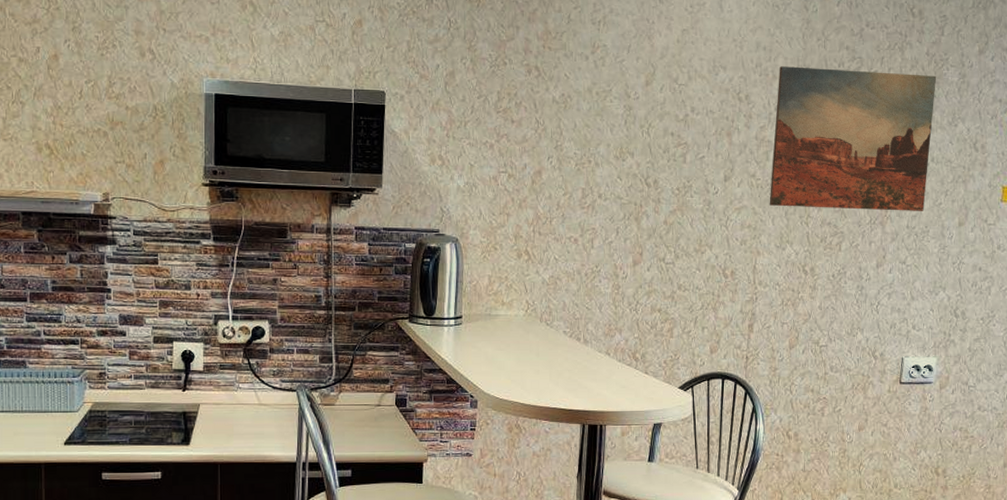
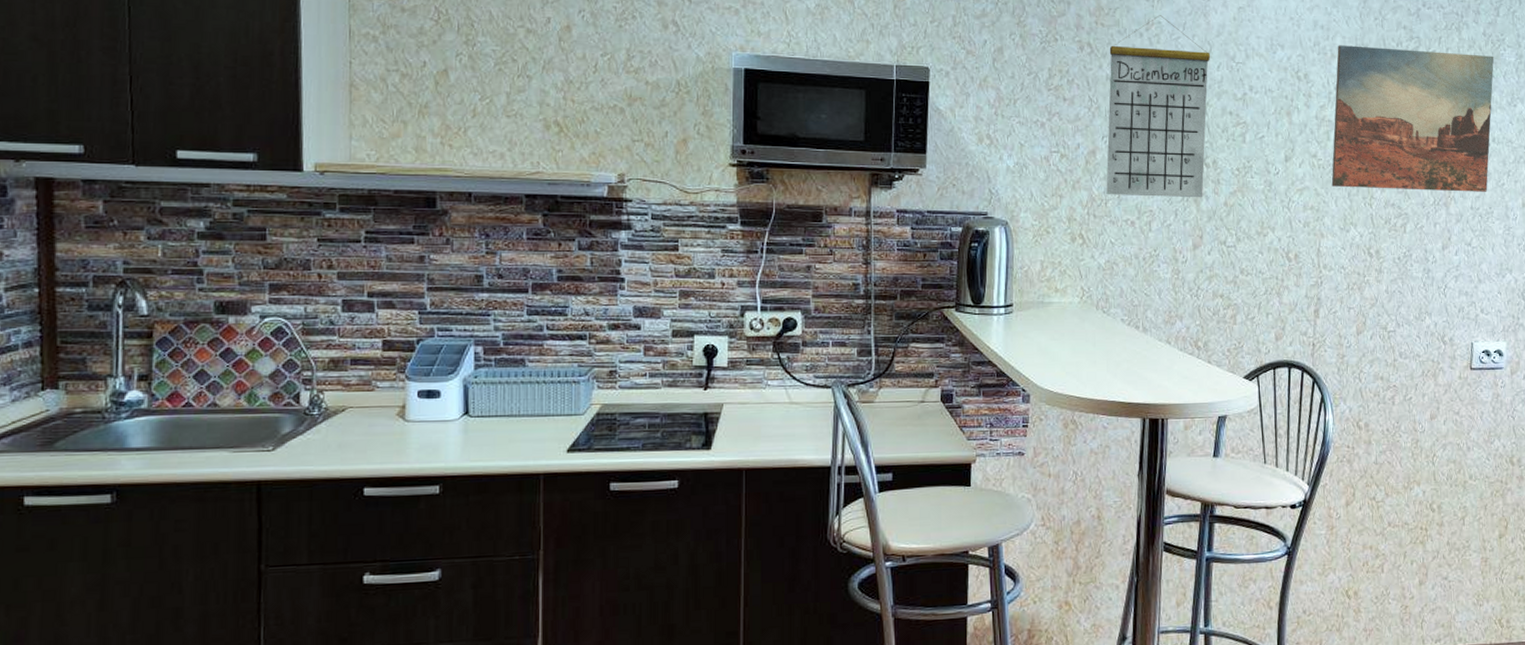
calendar: none [551,38,654,217] -> present [1106,15,1211,198]

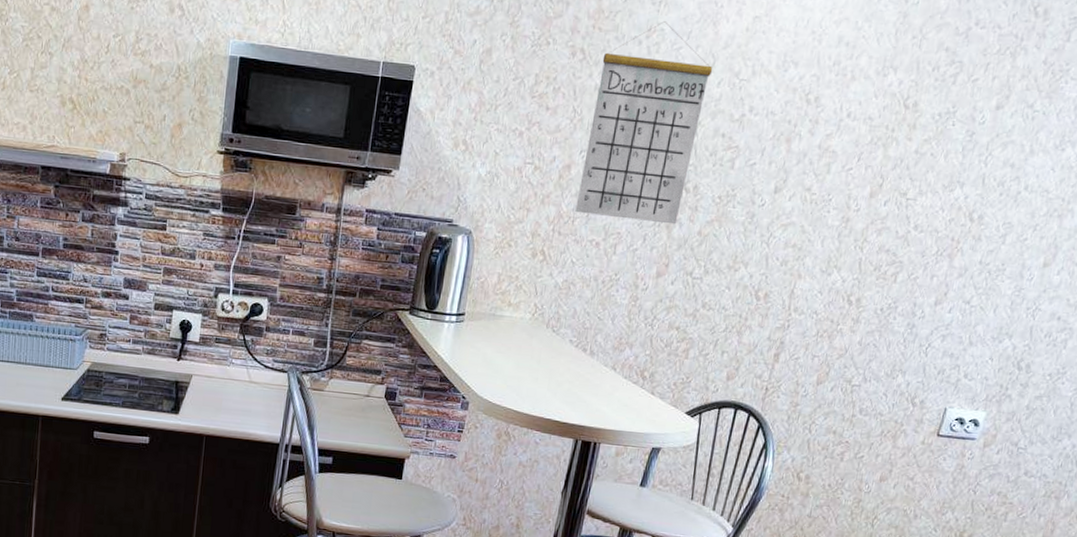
wall art: present [1331,45,1494,192] -> none [821,66,1051,246]

